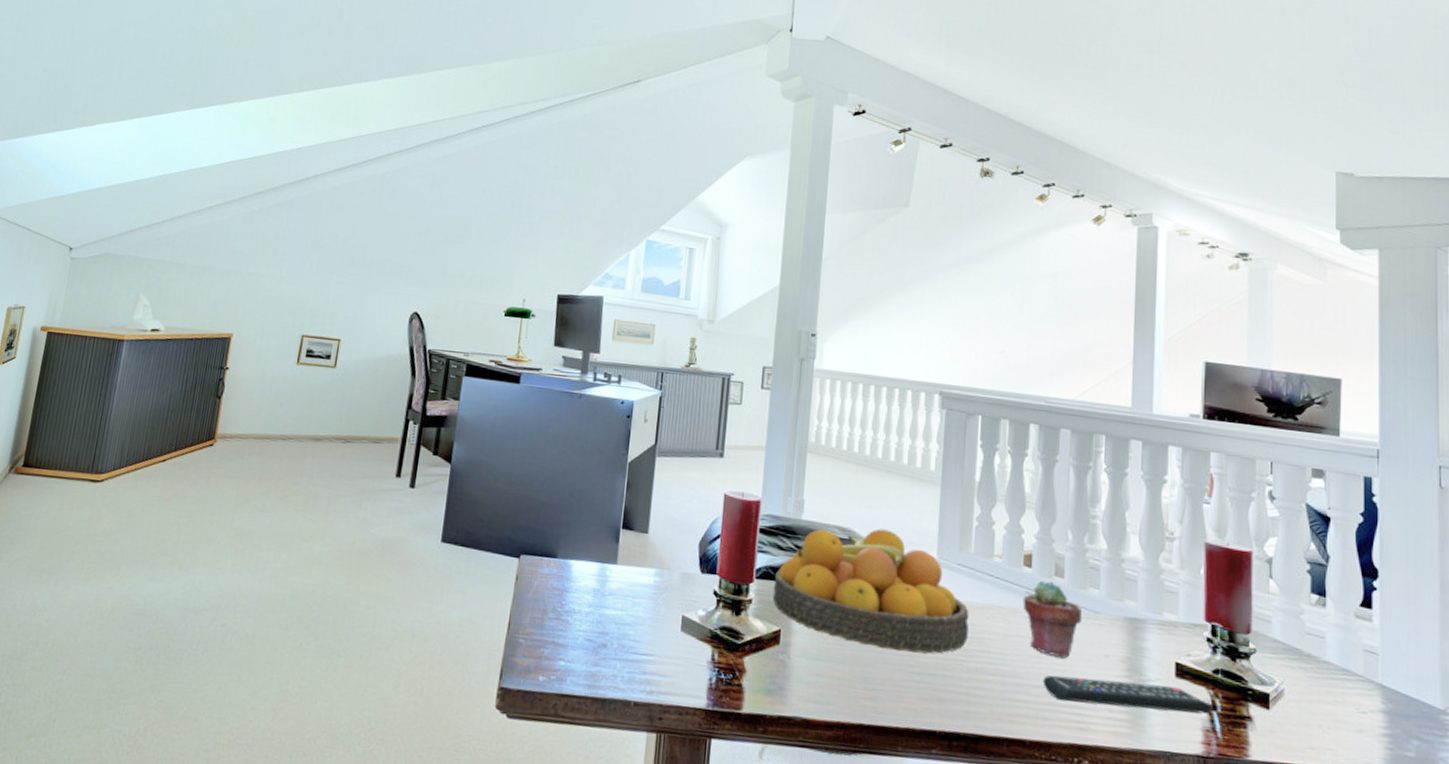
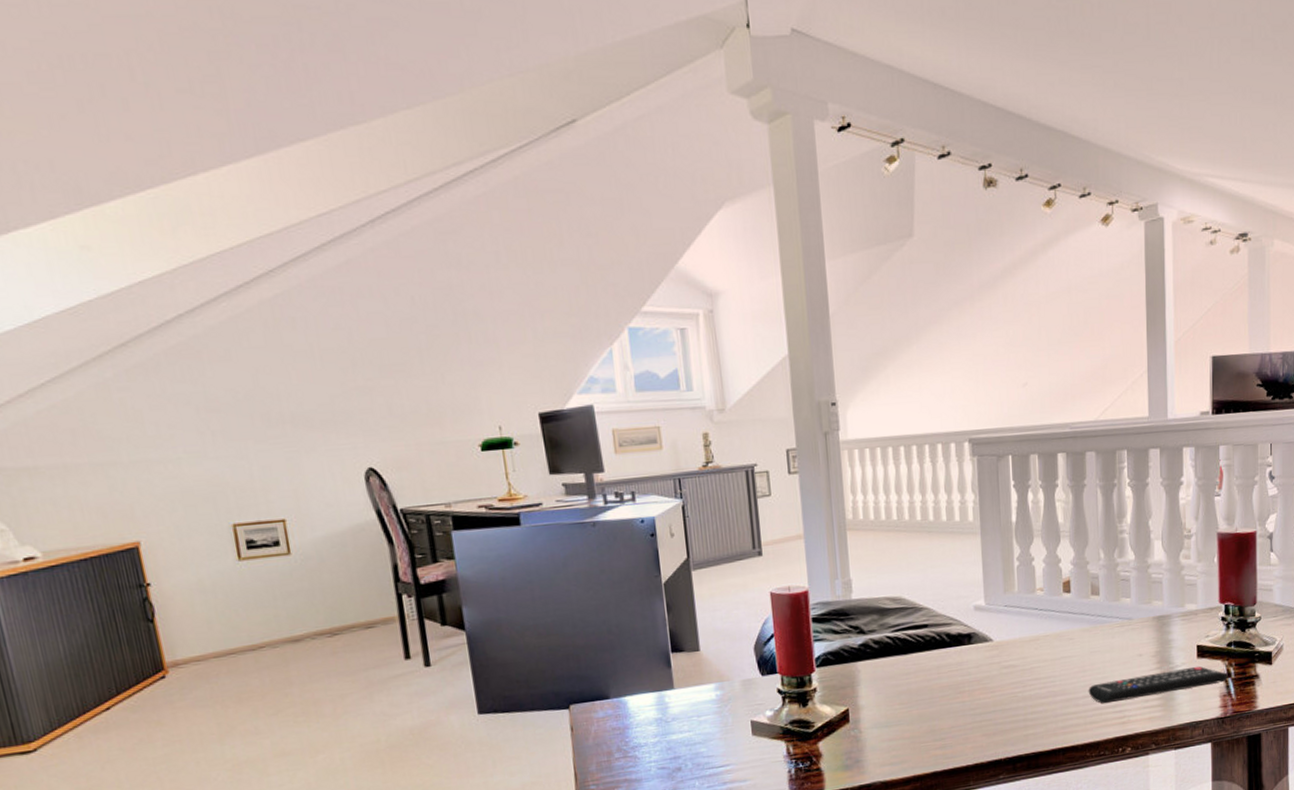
fruit bowl: present [772,528,969,654] -> none [834,589,1020,703]
potted succulent: present [1023,581,1083,659] -> none [1065,601,1118,667]

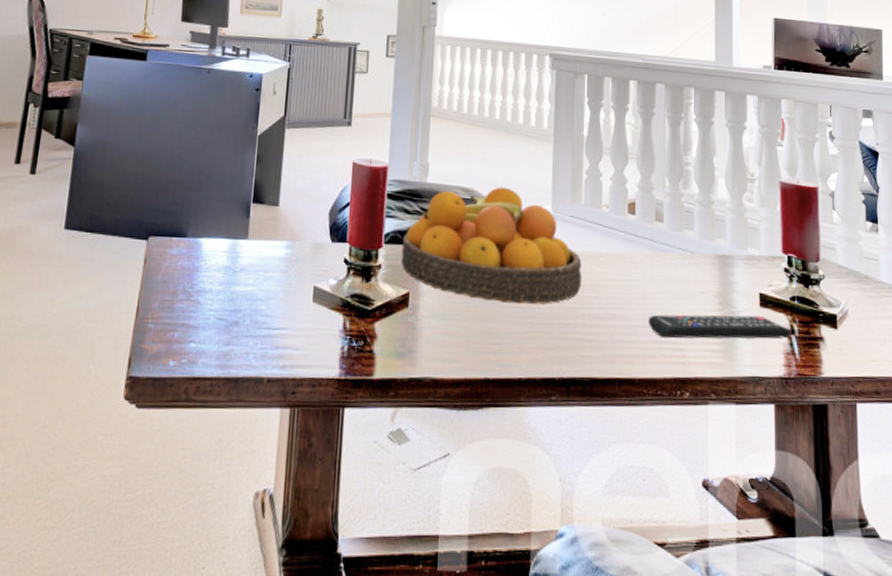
fruit bowl: none [834,589,1020,703] -> present [401,187,582,304]

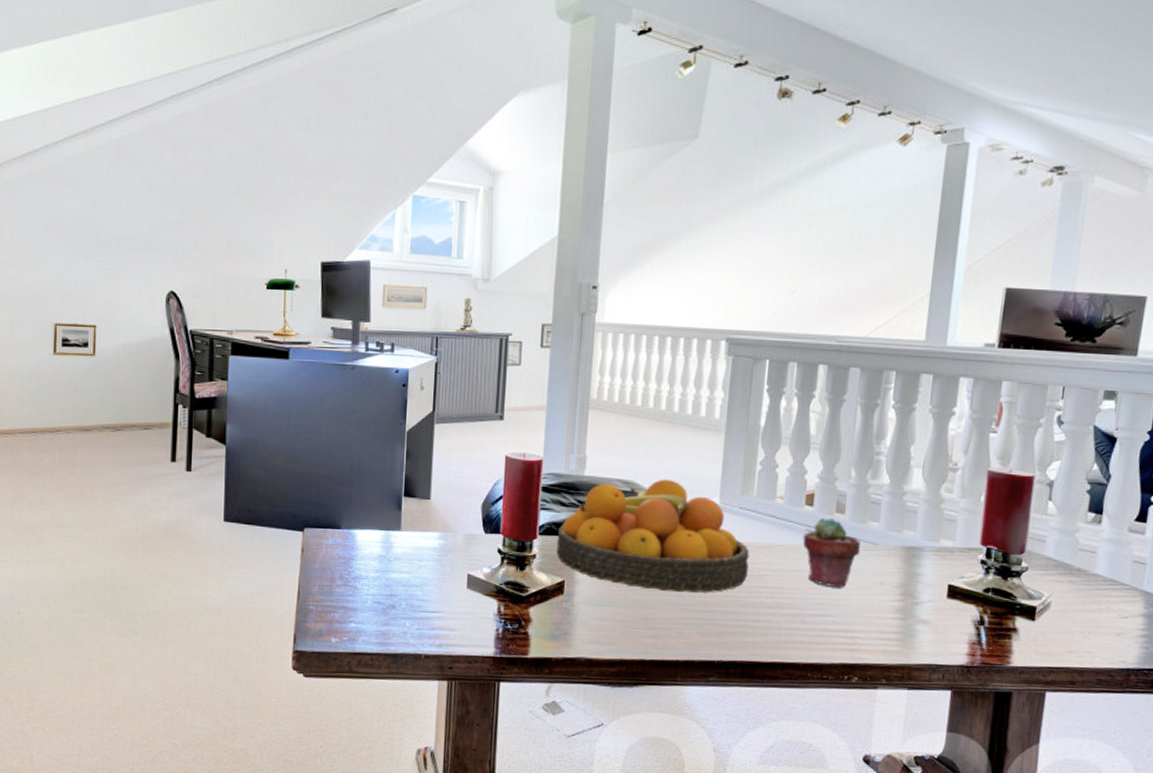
potted succulent: none [628,226,680,298] -> present [802,518,861,588]
remote control: present [648,314,791,339] -> none [818,604,980,629]

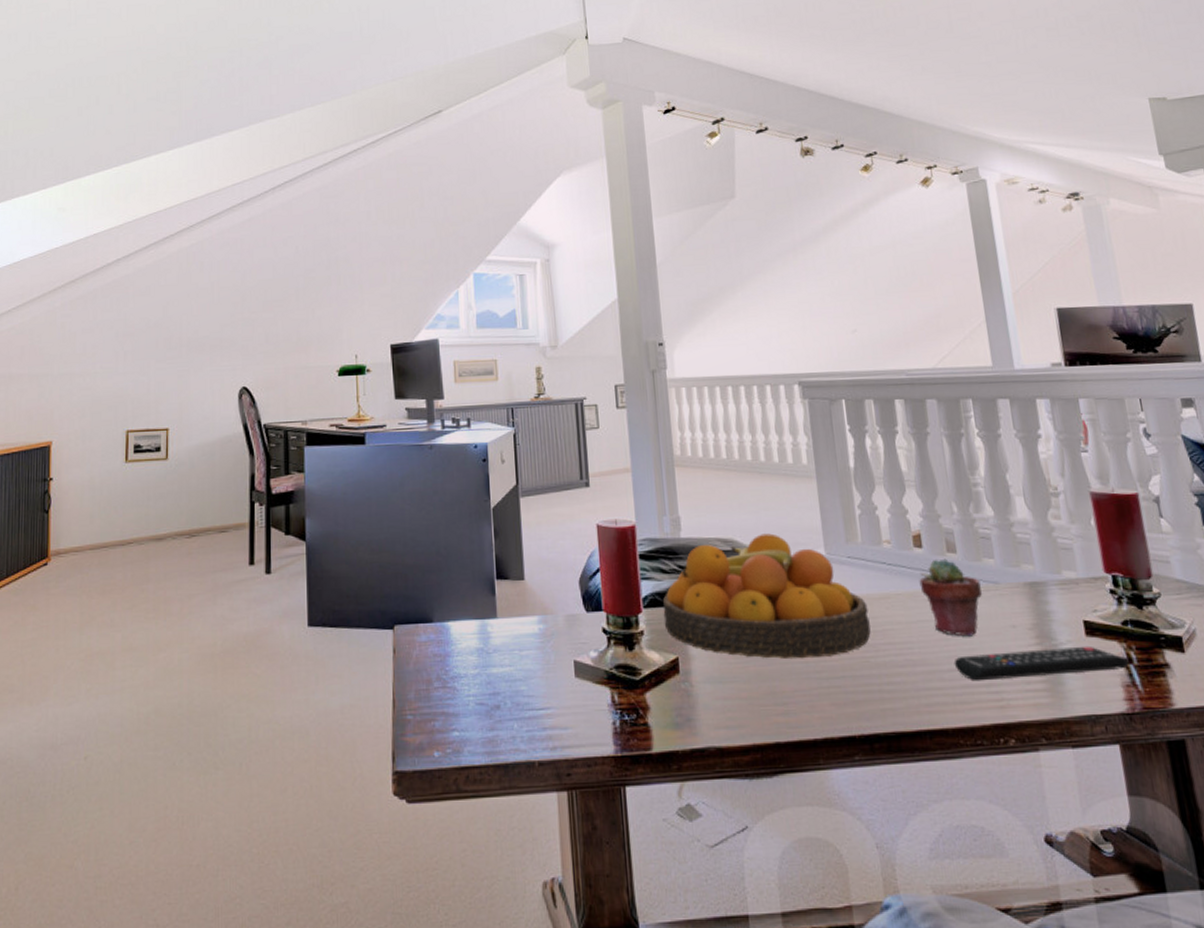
remote control: none [818,604,980,629] -> present [954,645,1129,682]

